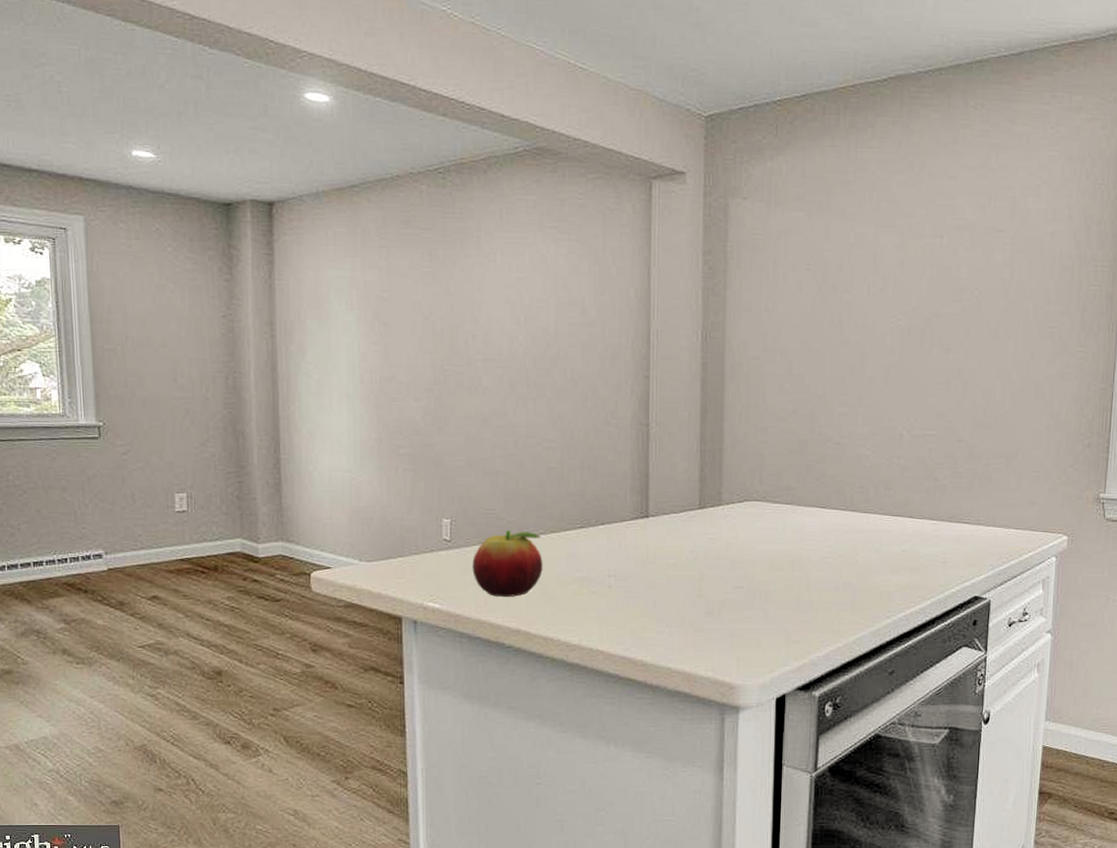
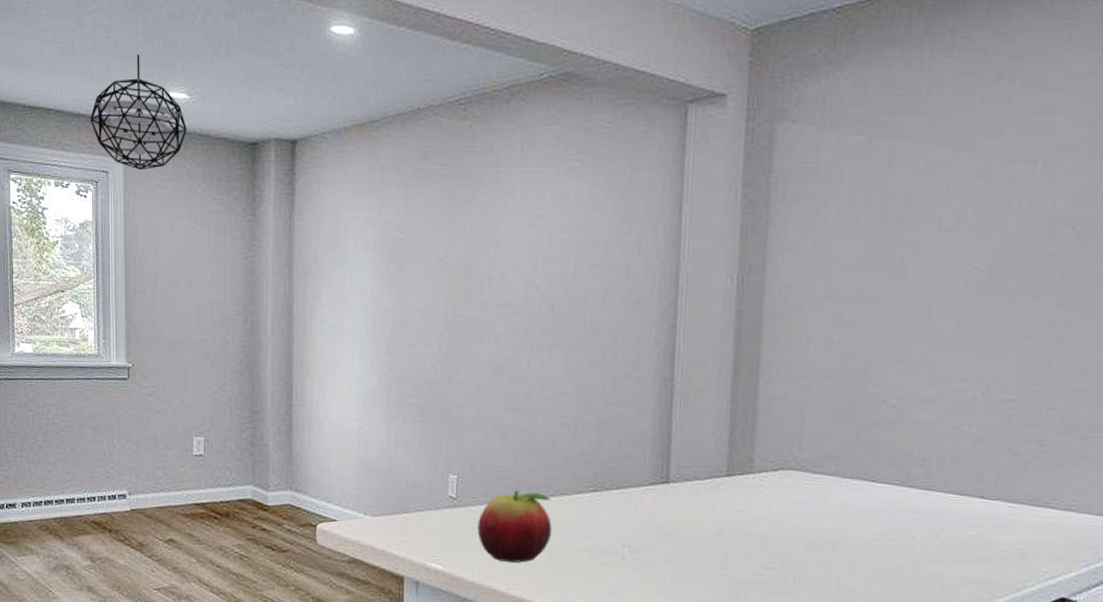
pendant light: none [43,110,154,228] -> present [90,53,187,171]

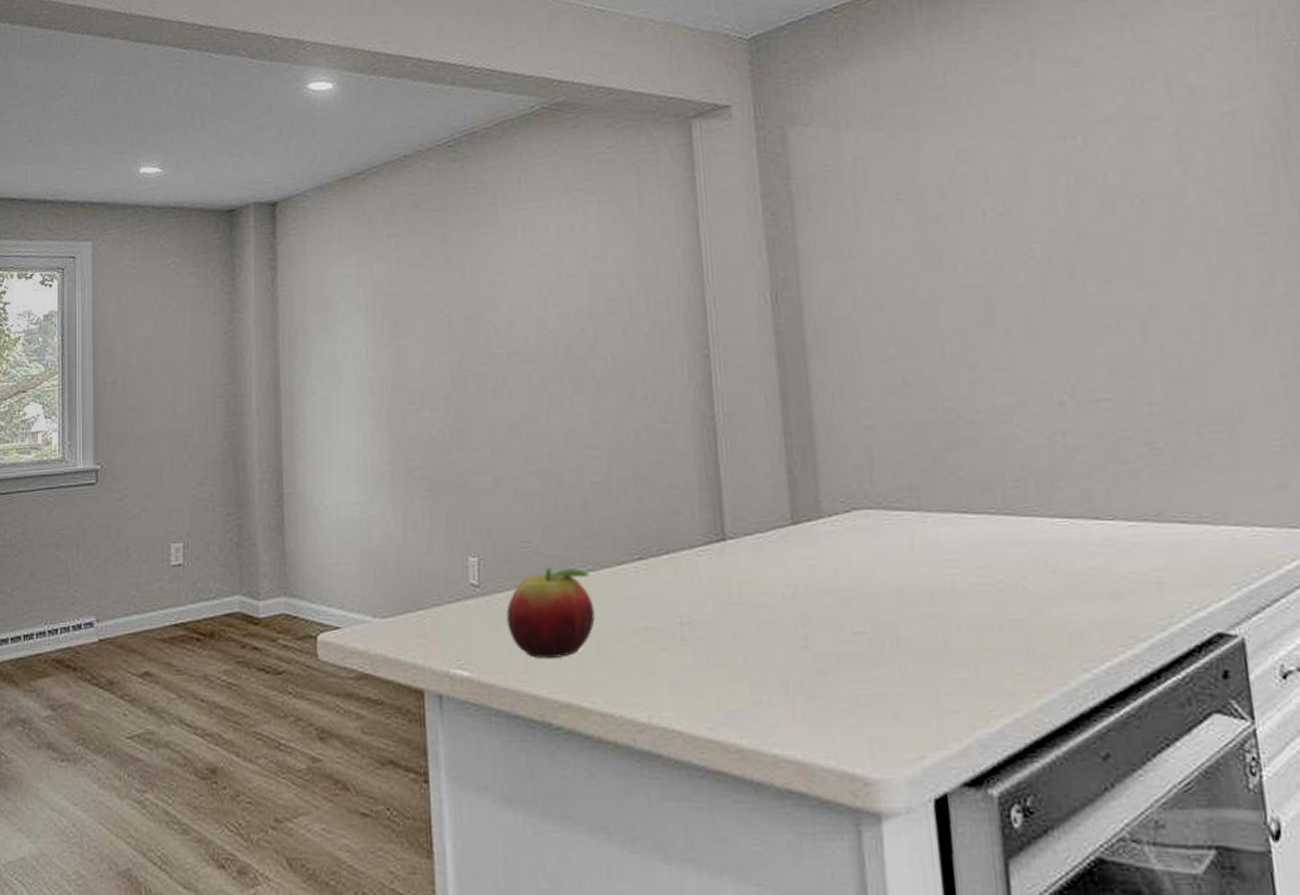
pendant light: present [90,53,187,171] -> none [57,133,159,252]

